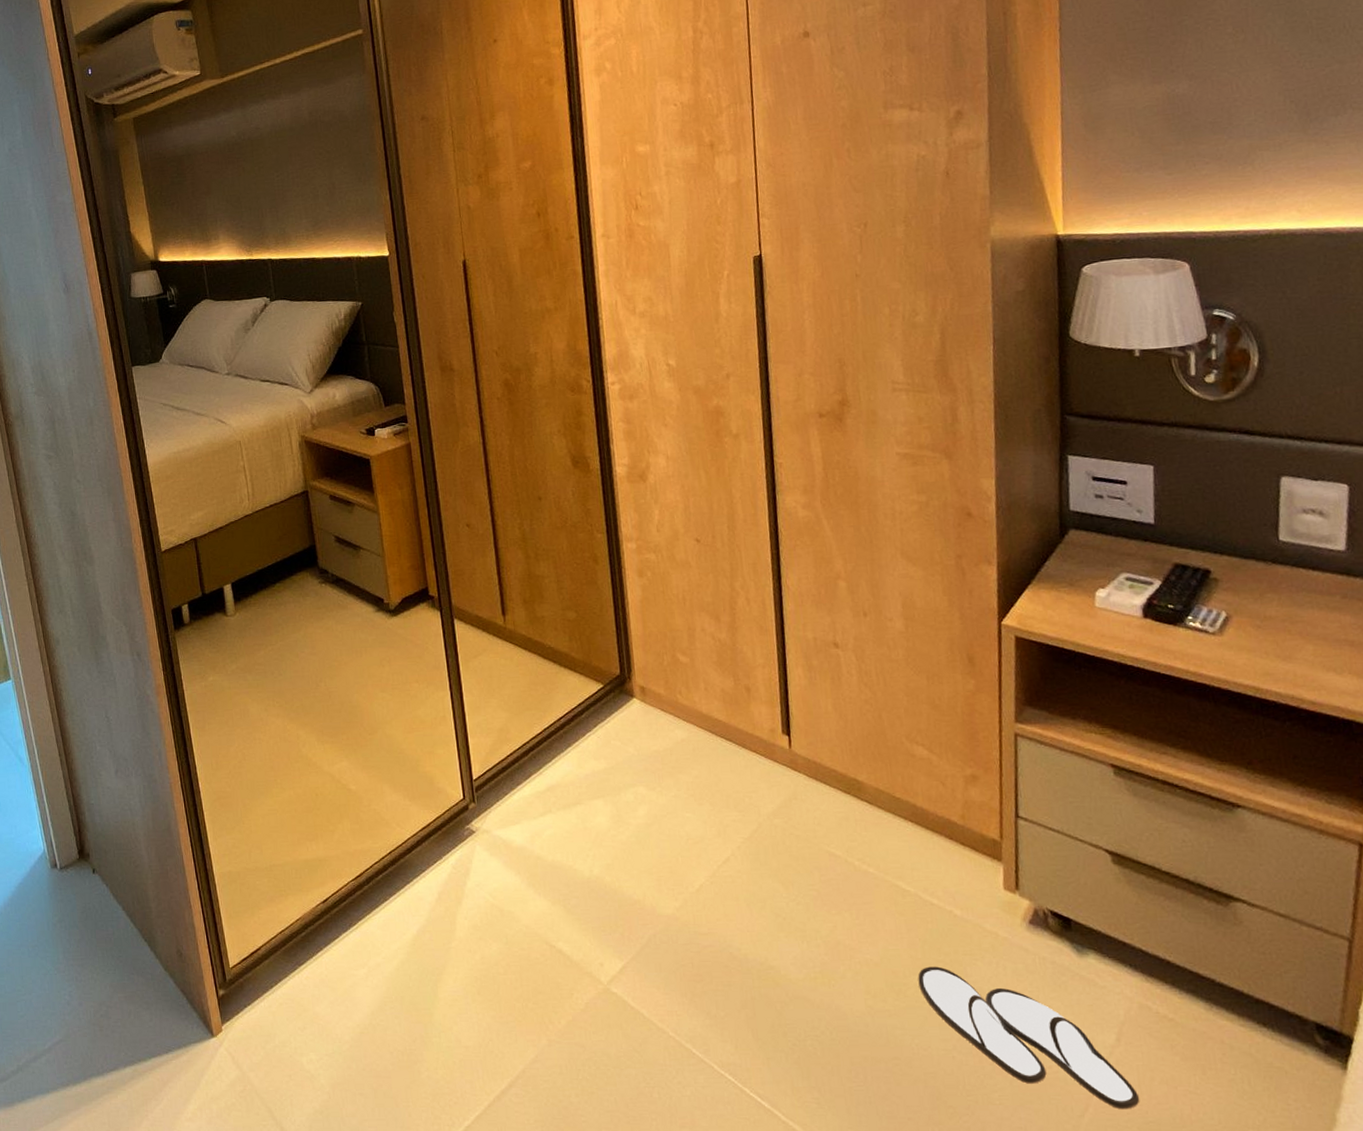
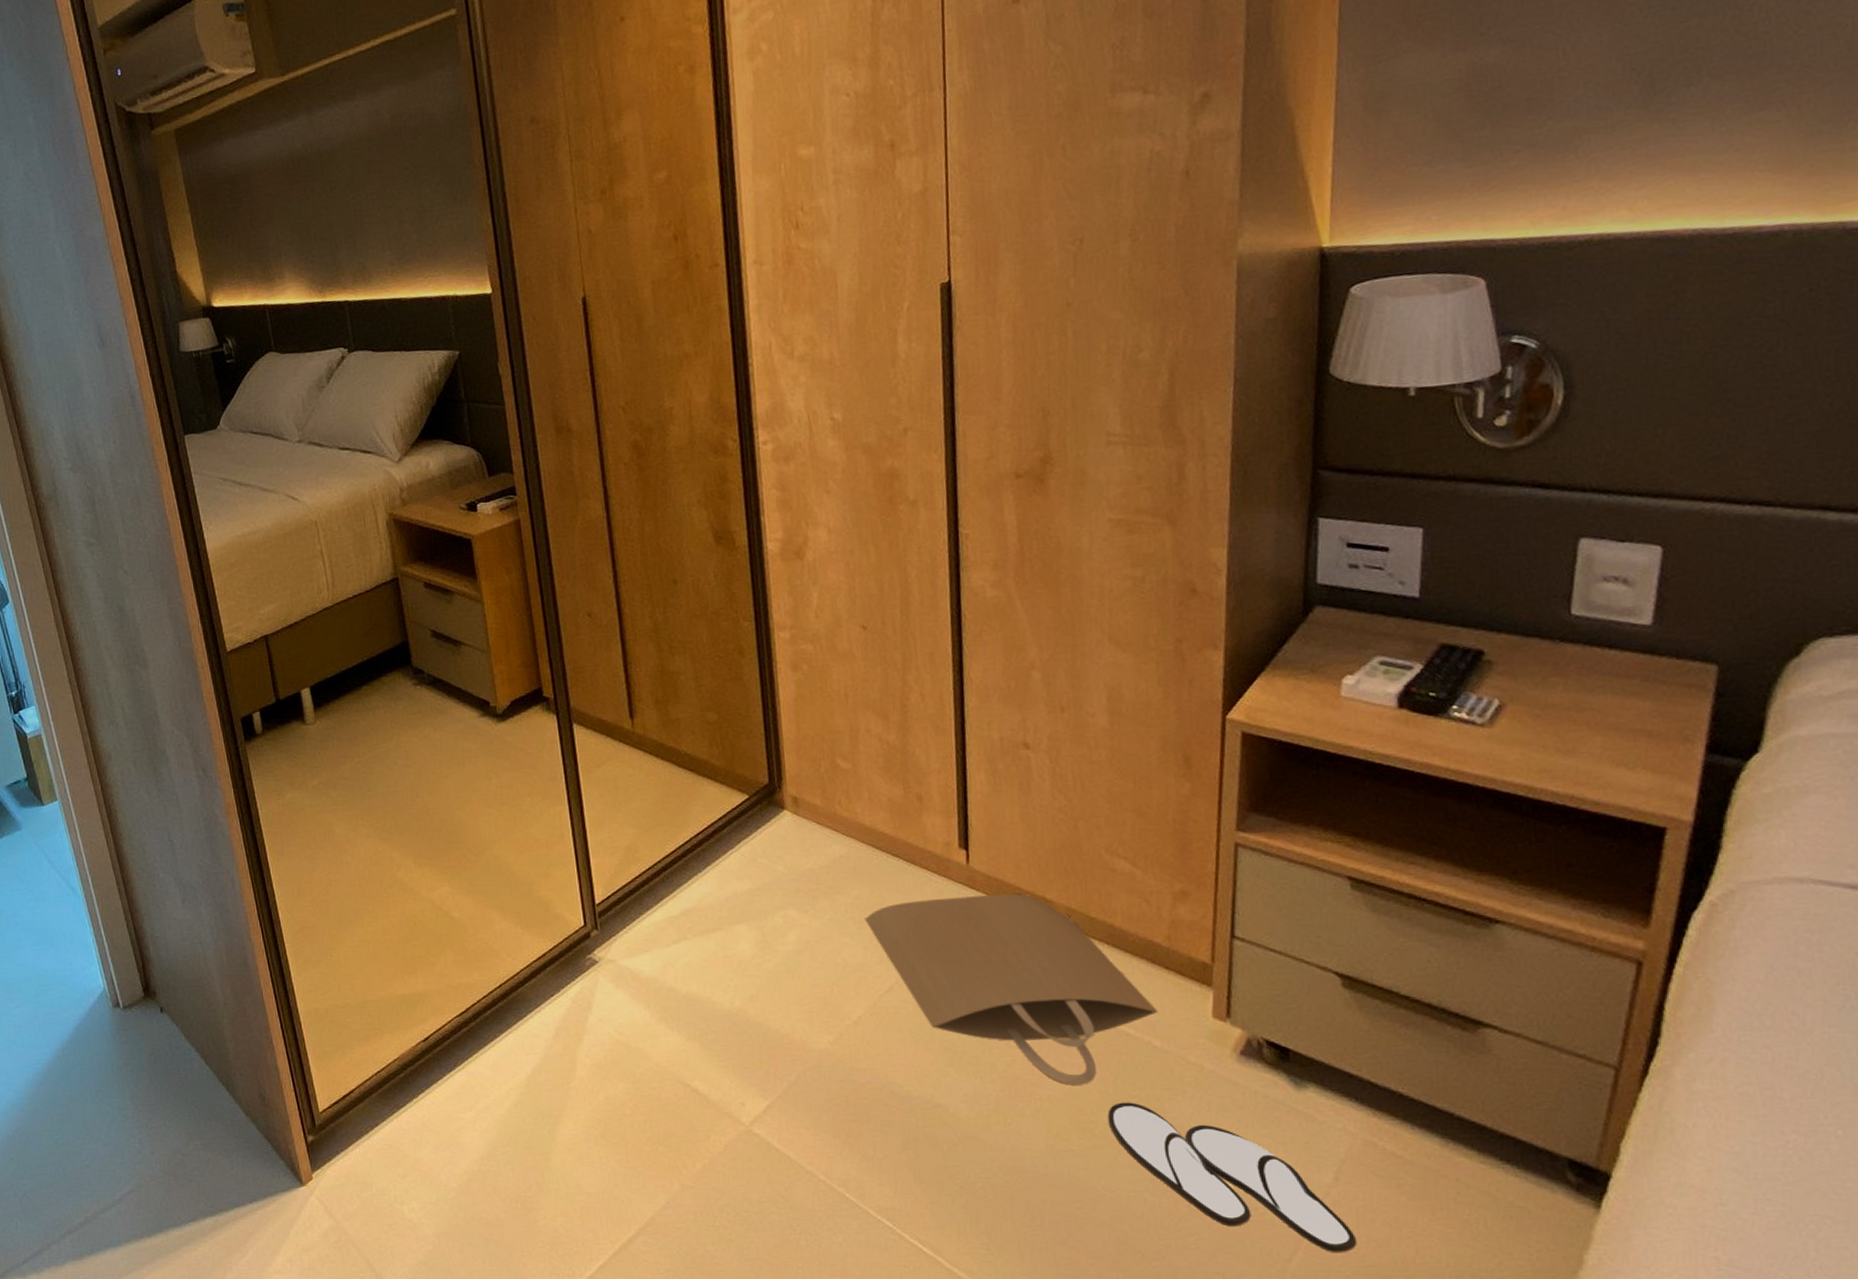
tote bag: none [703,775,957,950] -> present [864,893,1159,1085]

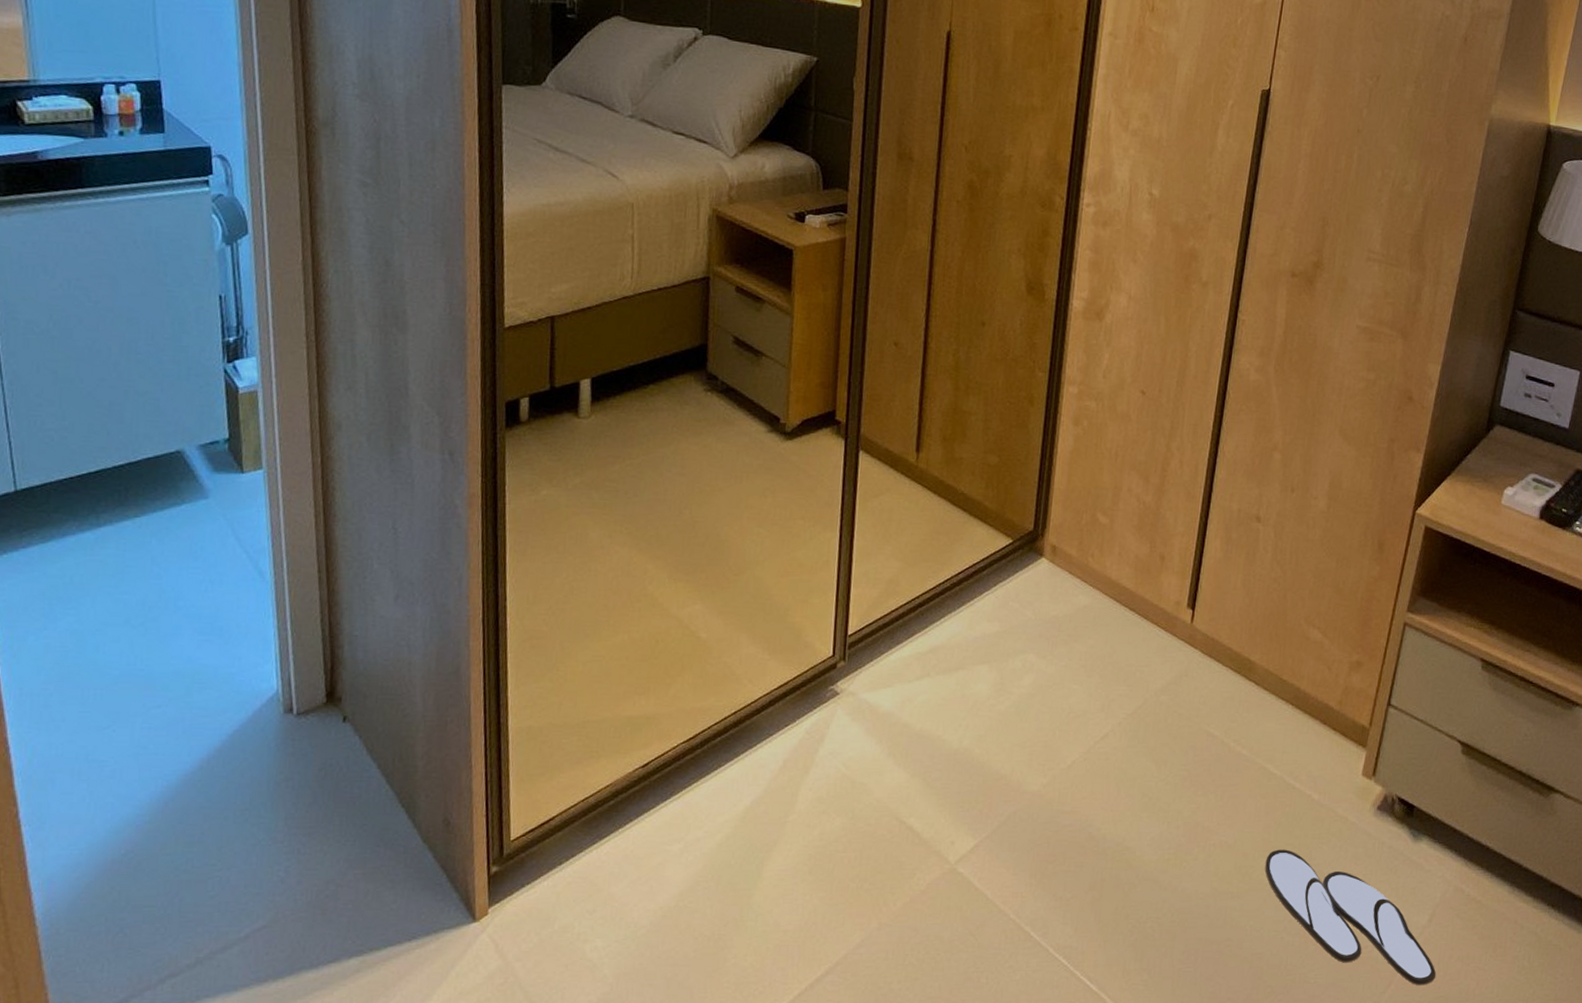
tote bag: present [864,893,1159,1085] -> none [1095,652,1322,832]

